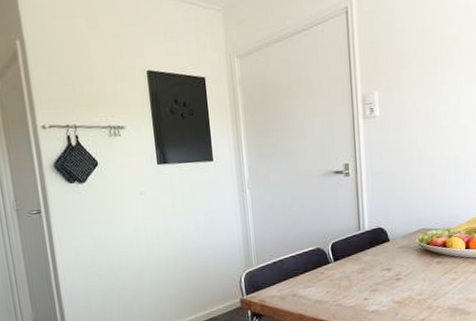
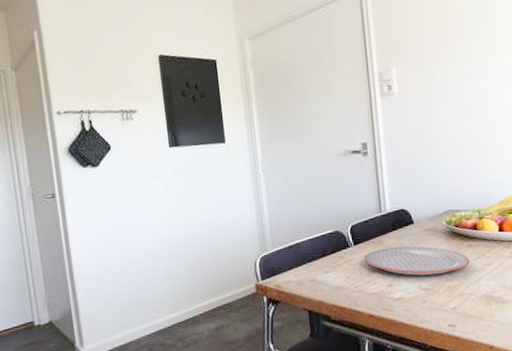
plate: none [342,262,438,290] -> present [363,246,470,276]

